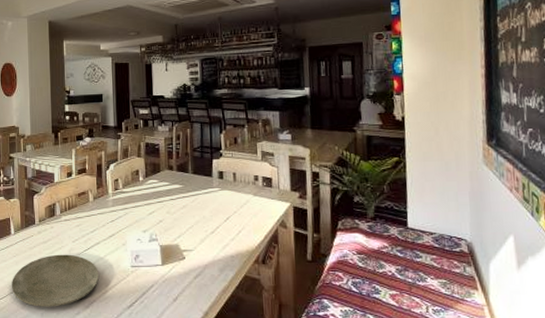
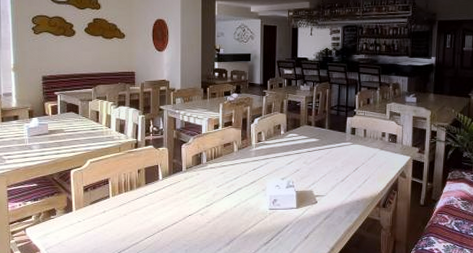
plate: present [12,254,99,307] -> none [159,198,239,244]

